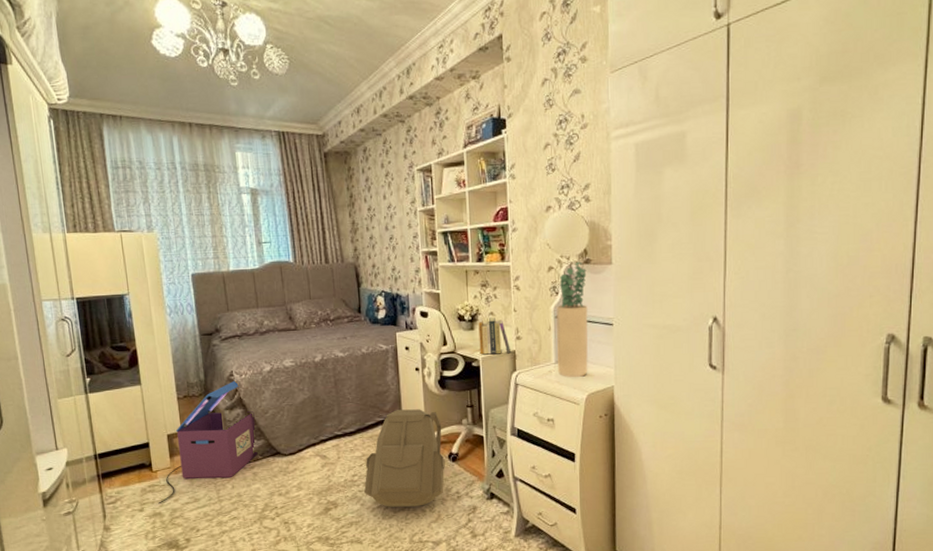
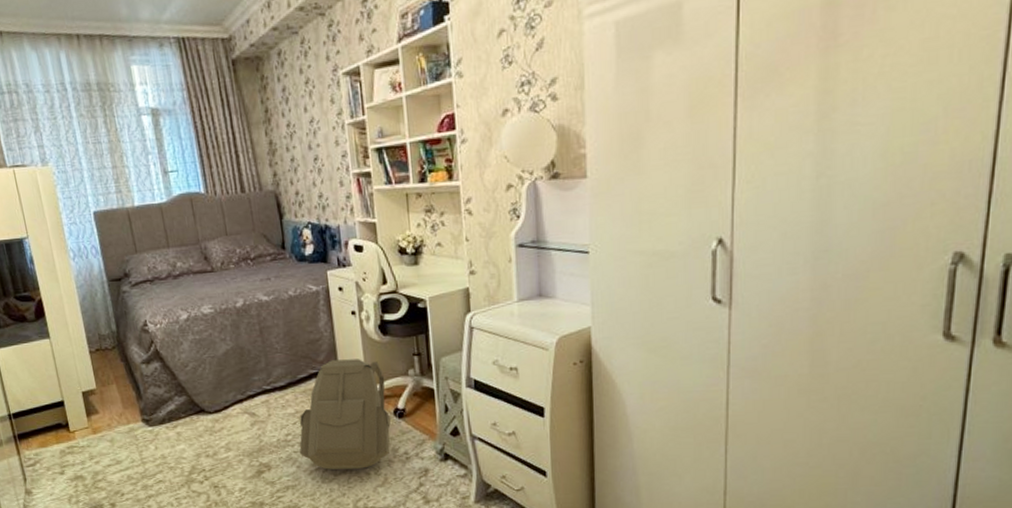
toy box: present [158,379,258,504] -> none [79,329,181,467]
books: present [478,318,510,355] -> none [423,249,463,294]
vase: present [556,256,588,378] -> none [517,170,559,319]

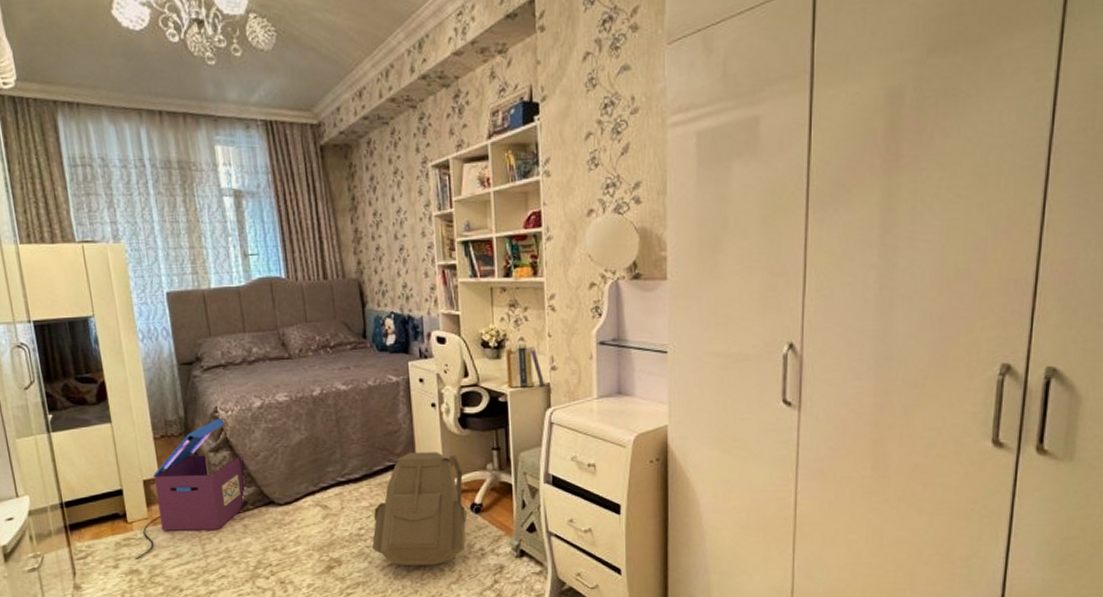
toy box: none [79,329,181,467] -> present [135,416,248,560]
books: none [423,249,463,294] -> present [505,344,544,388]

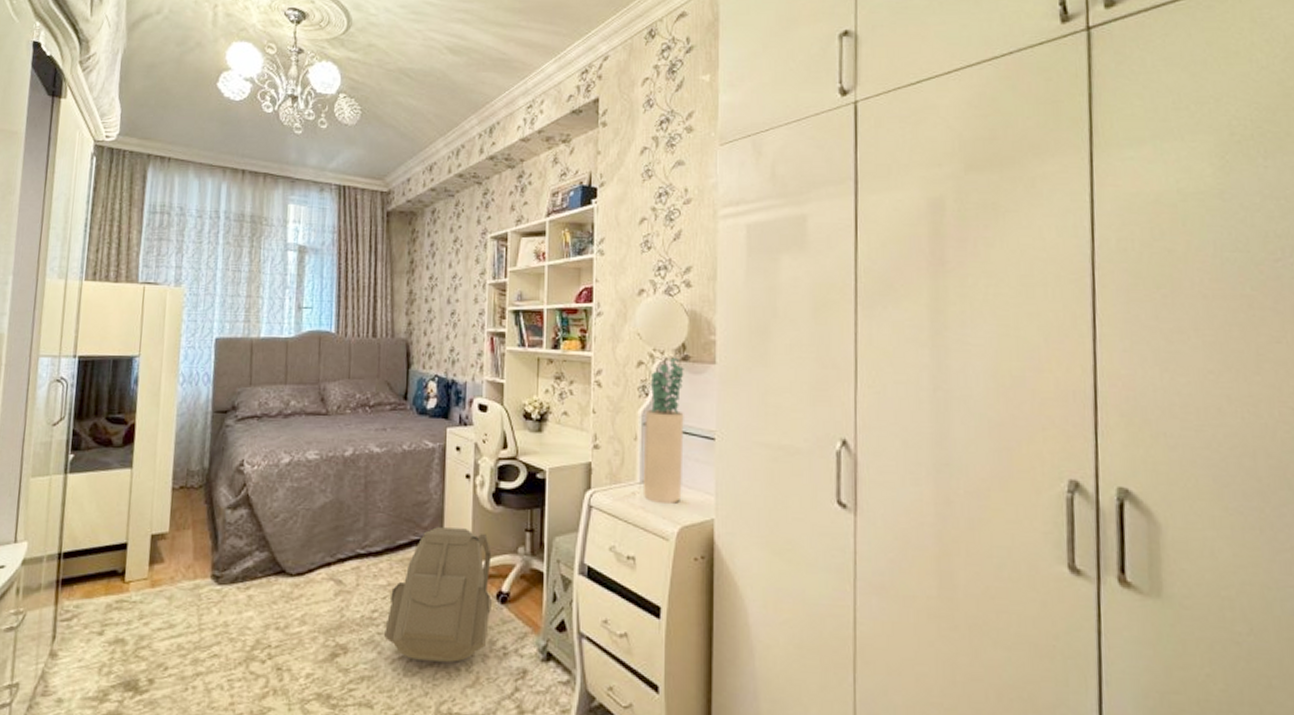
toy box: present [135,416,248,560] -> none [123,470,262,628]
books: present [505,344,544,388] -> none [547,418,585,466]
vase: none [599,270,638,416] -> present [642,351,684,505]

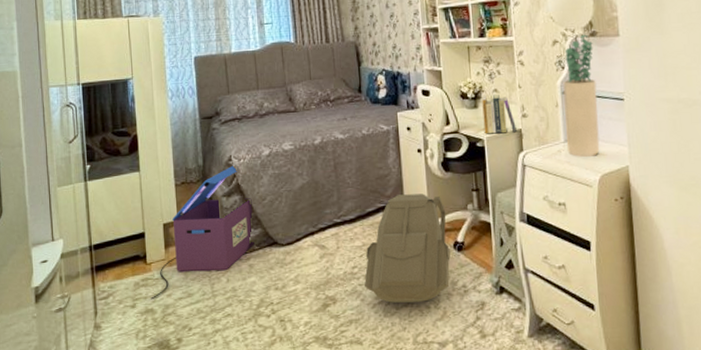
toy box: none [123,470,262,628] -> present [151,164,254,300]
books: none [547,418,585,466] -> present [482,95,517,134]

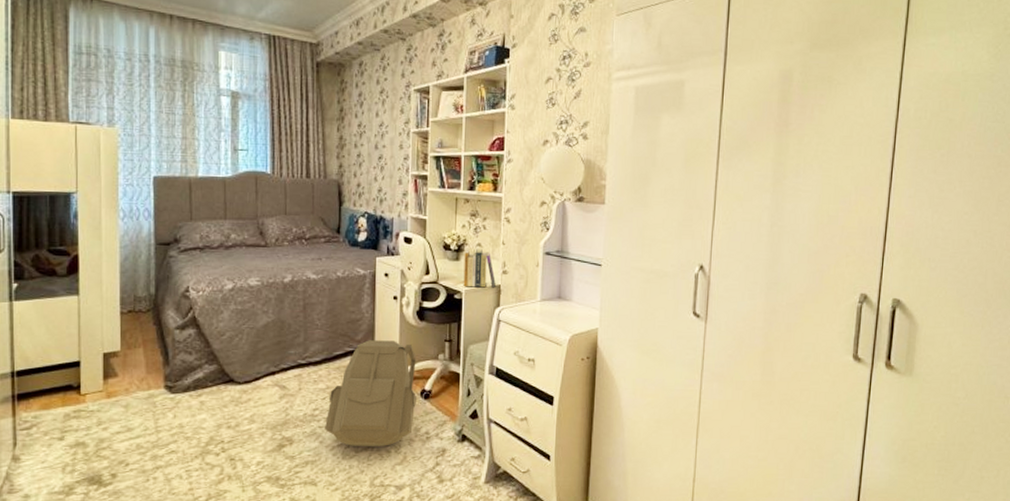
toy box: present [151,164,254,300] -> none [83,295,209,433]
vase: present [563,29,600,158] -> none [542,193,579,318]

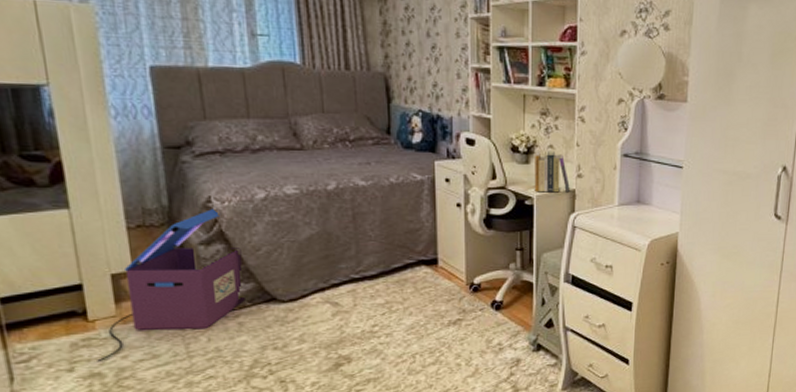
toy box: none [83,295,209,433] -> present [97,206,245,362]
backpack: present [325,340,418,446] -> none [386,251,488,361]

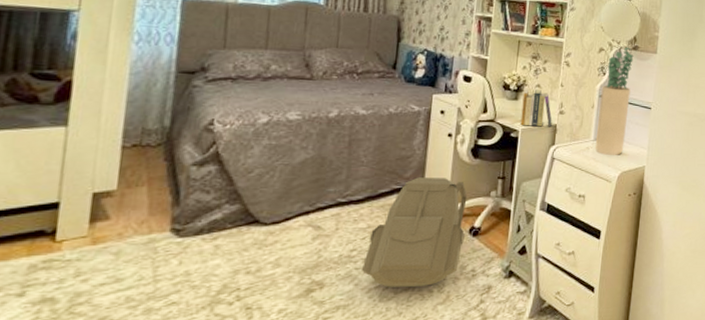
toy box: present [97,206,245,362] -> none [53,129,234,286]
backpack: none [386,251,488,361] -> present [362,177,468,287]
vase: none [620,90,660,223] -> present [594,42,634,156]

